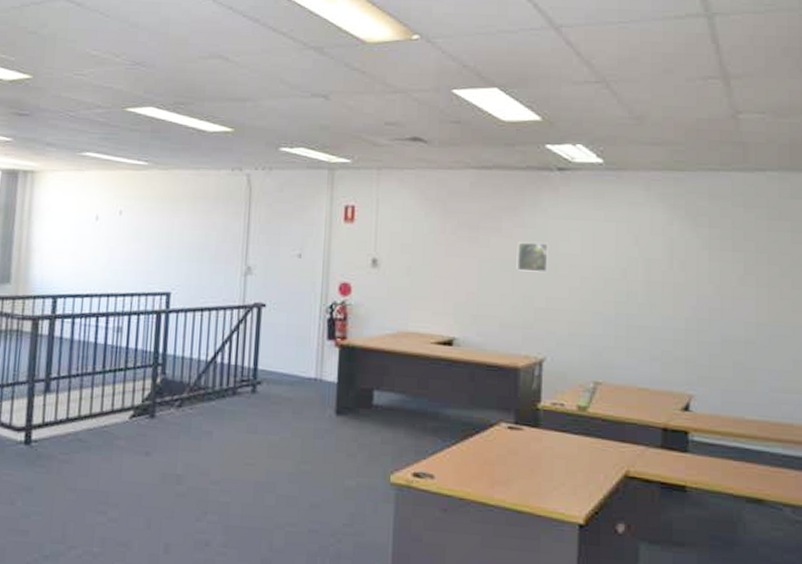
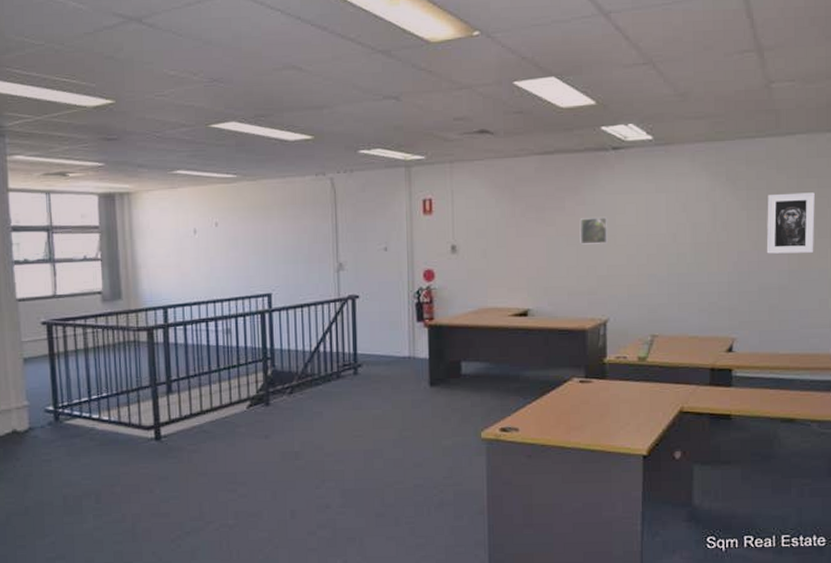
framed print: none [731,235,788,305] -> present [766,192,815,254]

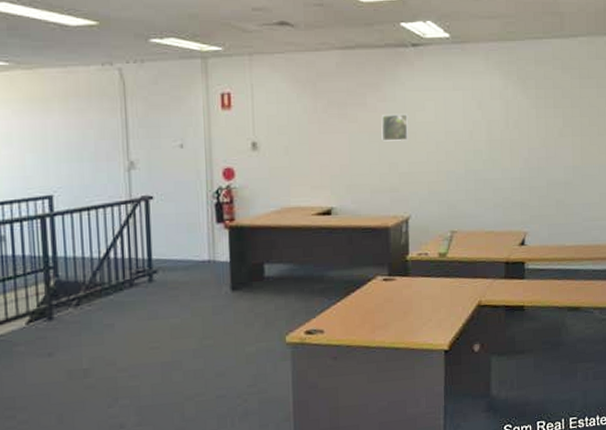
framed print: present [766,192,815,254] -> none [553,92,595,151]

